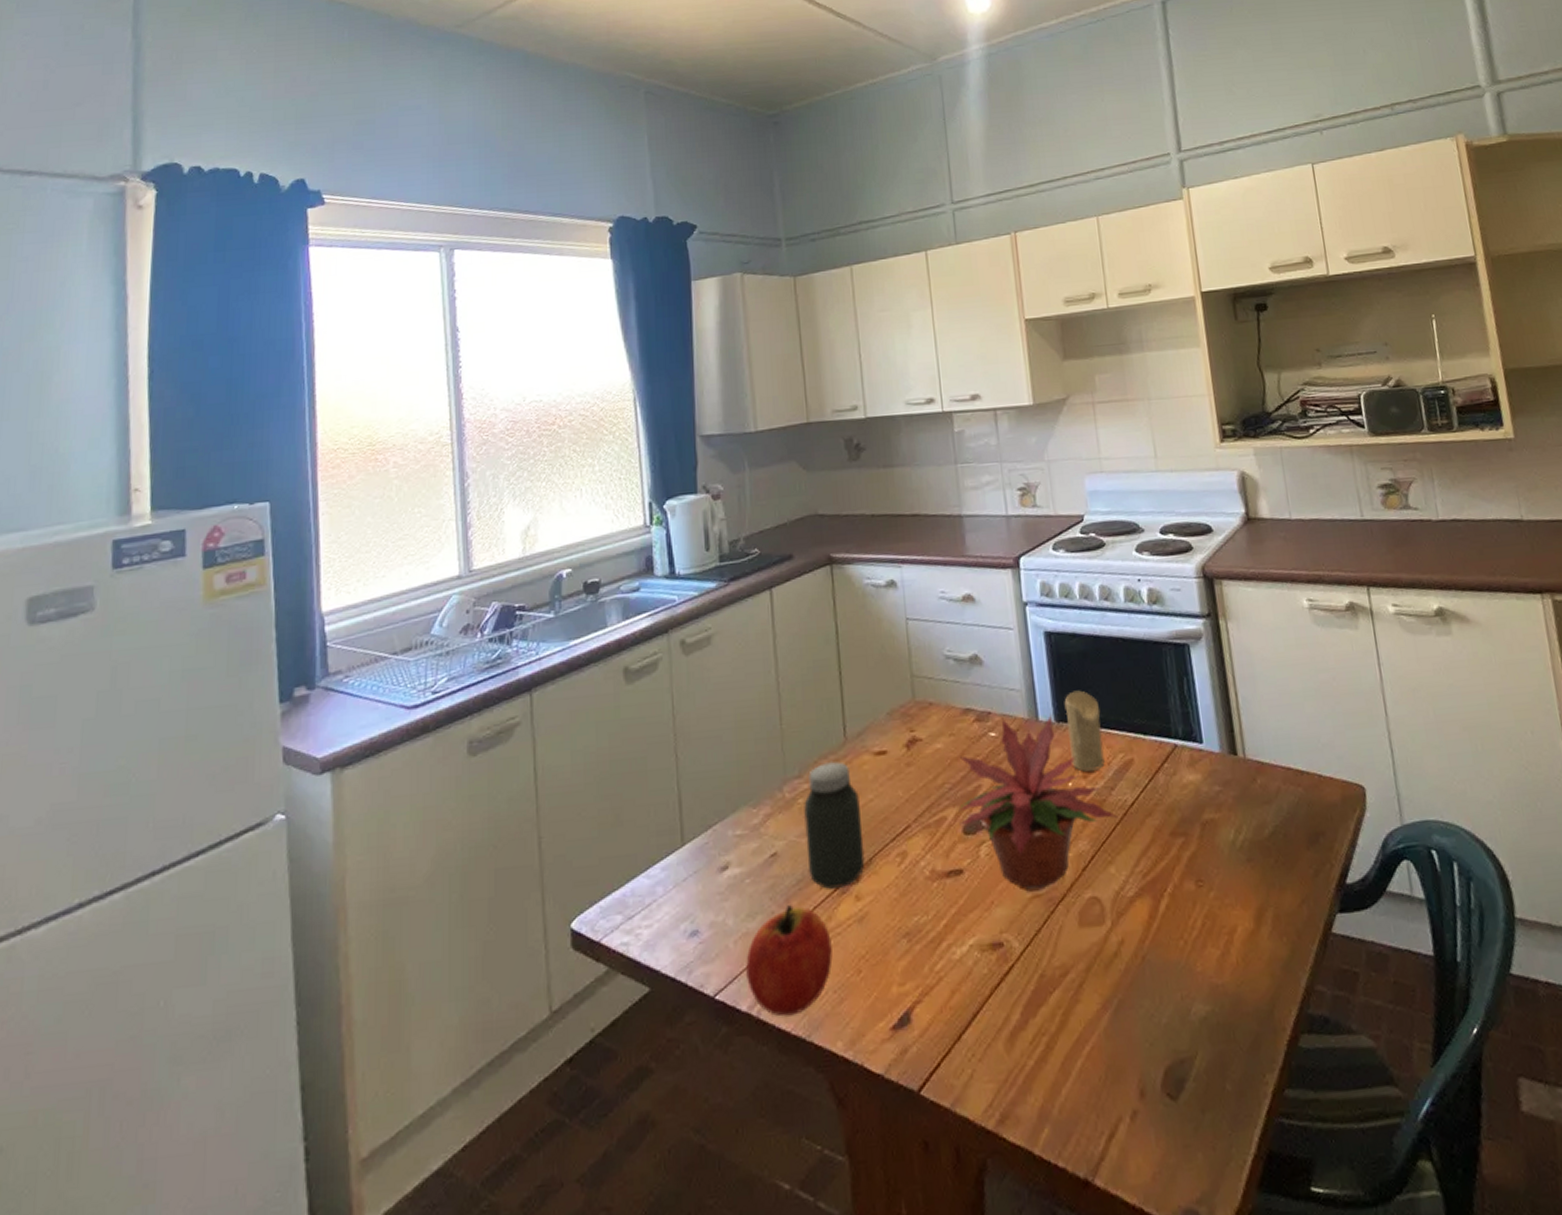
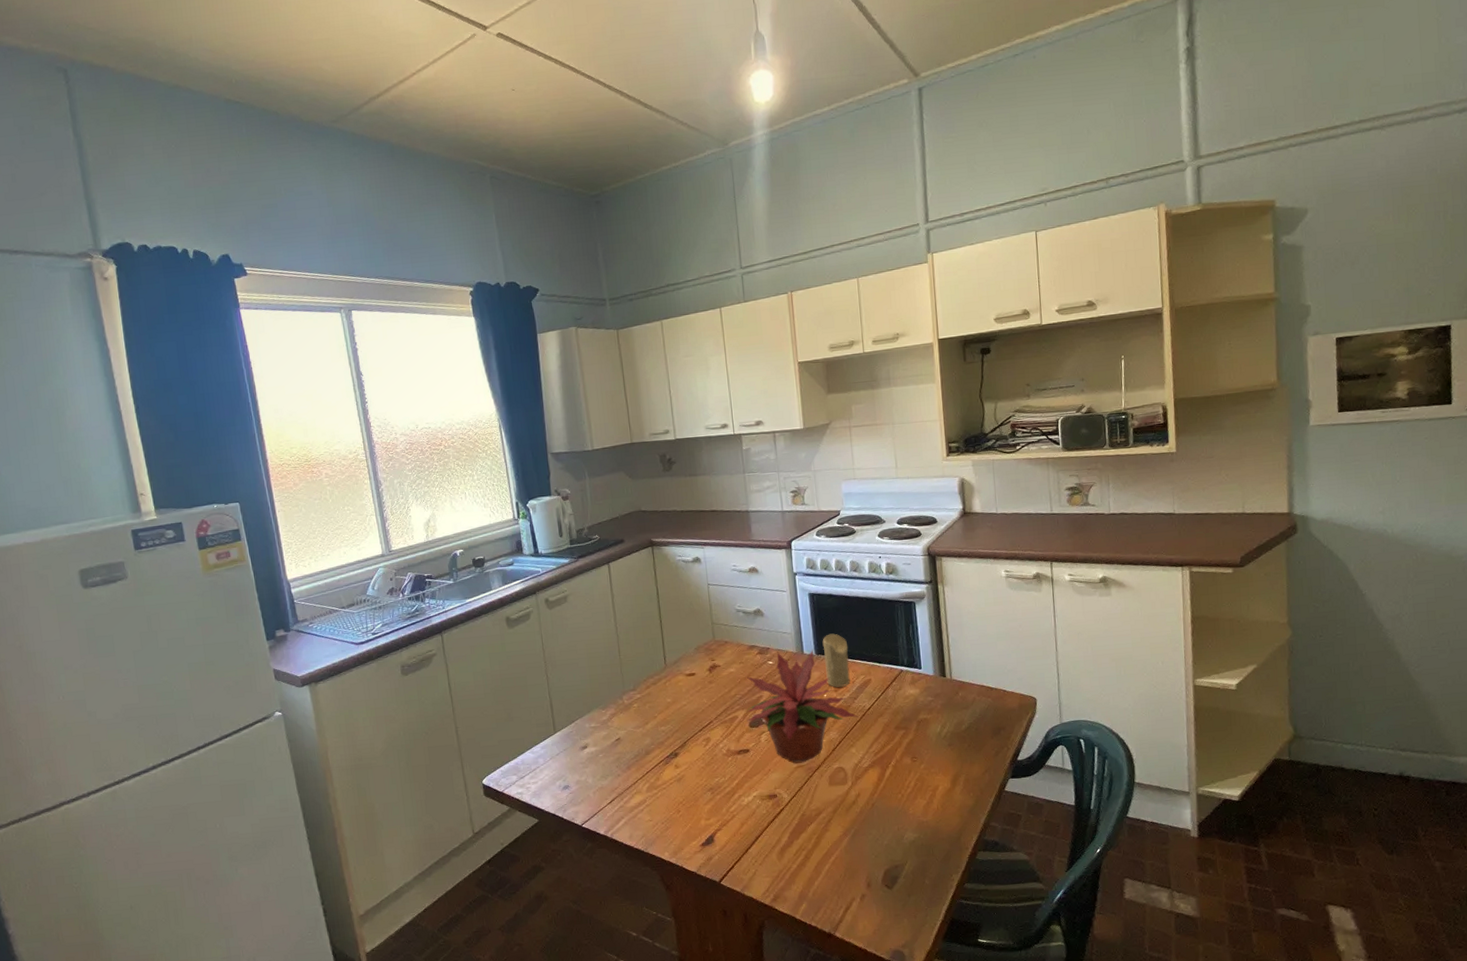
apple: present [746,905,833,1017] -> none [602,771,661,838]
jar: present [804,760,865,889] -> none [638,679,681,761]

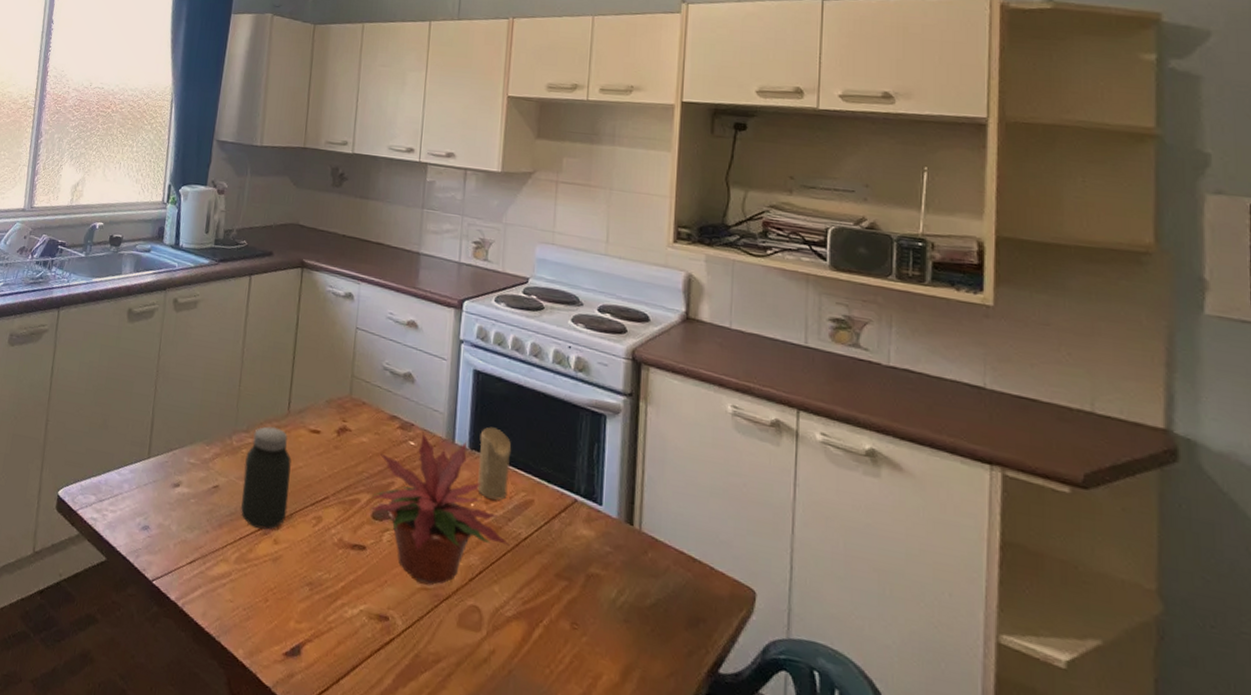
jar: none [638,679,681,761] -> present [241,426,292,530]

